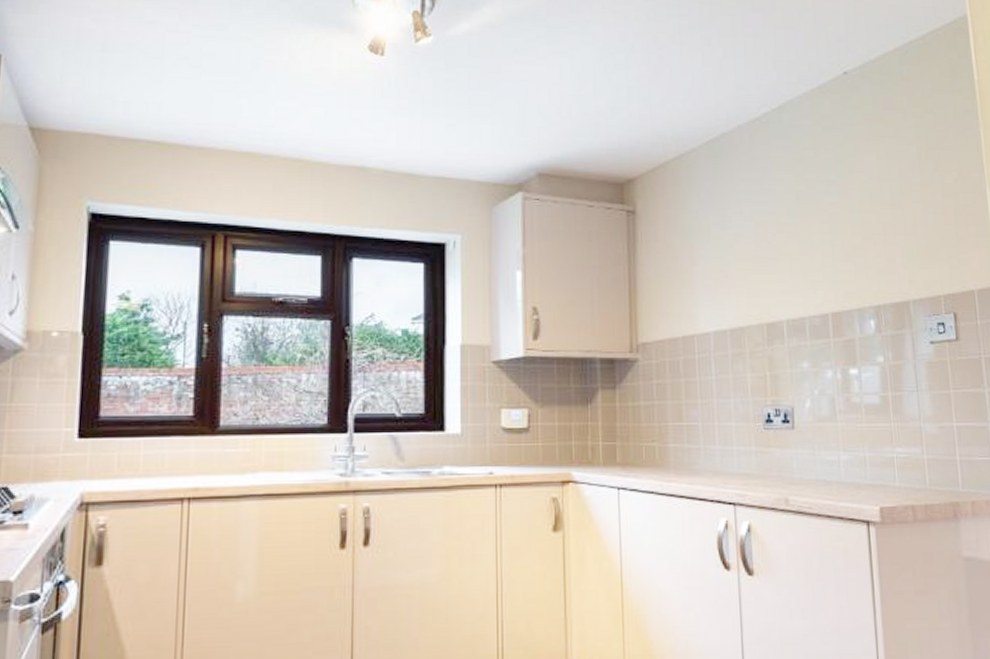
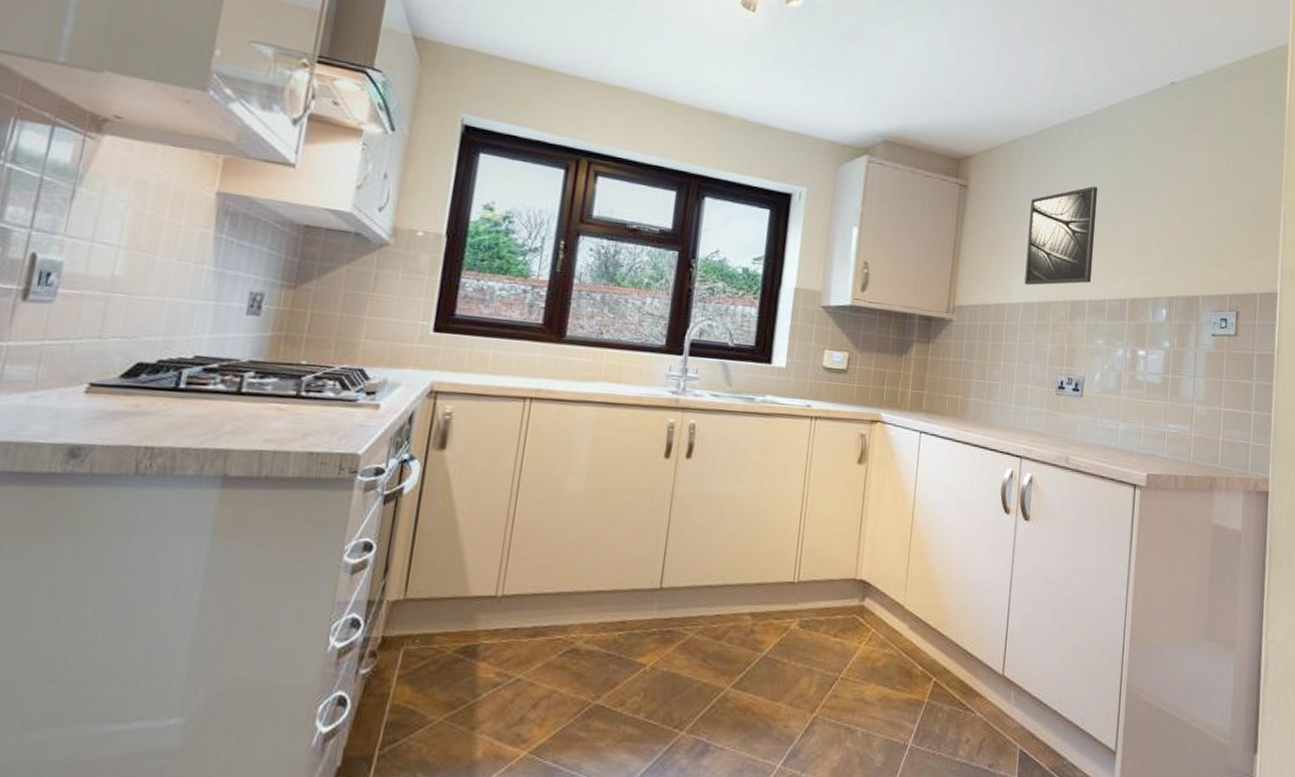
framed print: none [707,194,786,312] -> present [1024,186,1098,286]

